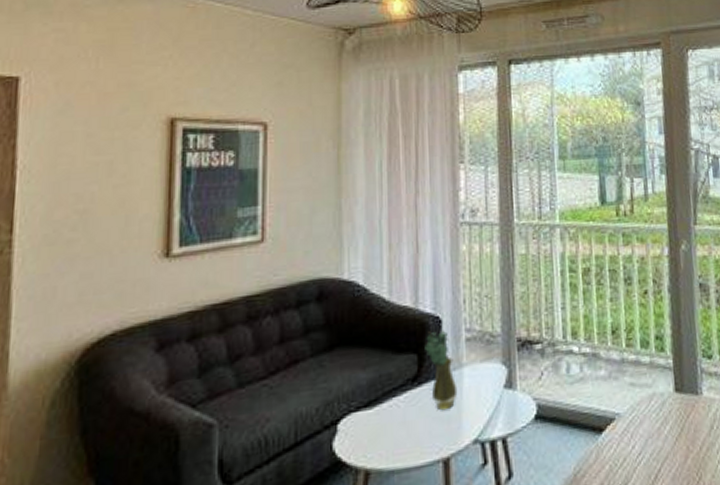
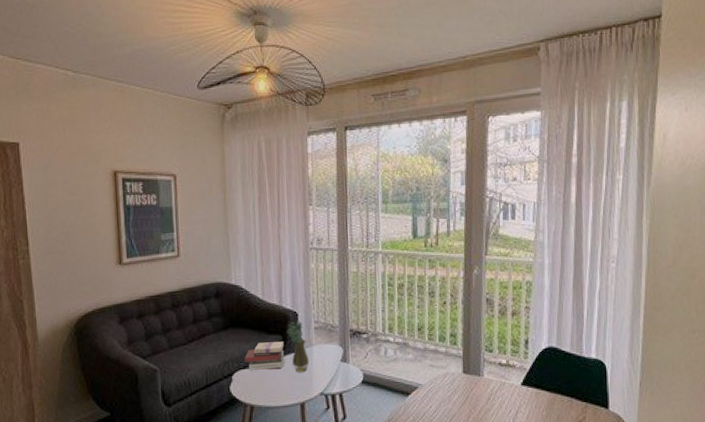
books: none [358,363,421,413] -> present [244,341,285,370]

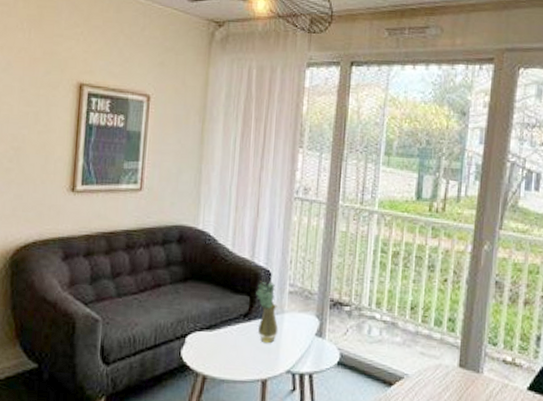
books: present [244,341,285,370] -> none [202,302,252,336]

